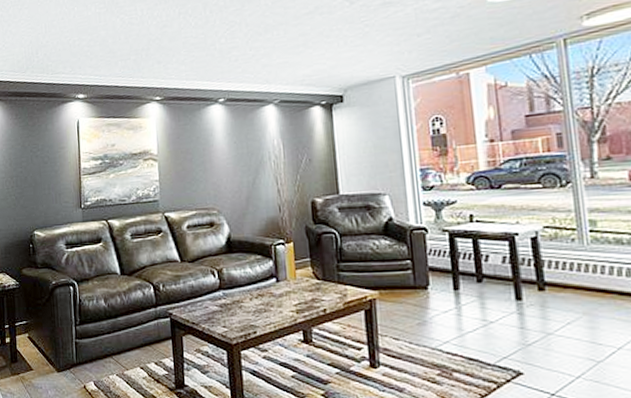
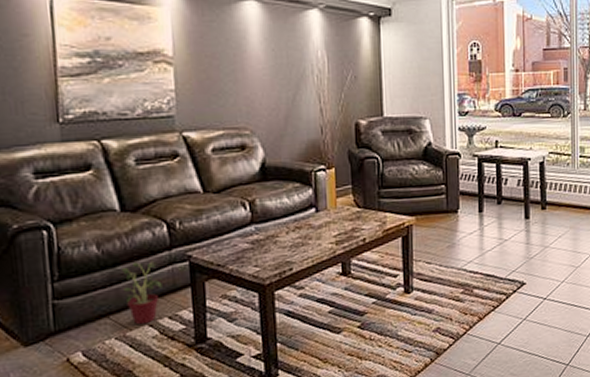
potted plant: none [120,315,150,367] -> present [120,261,162,325]

